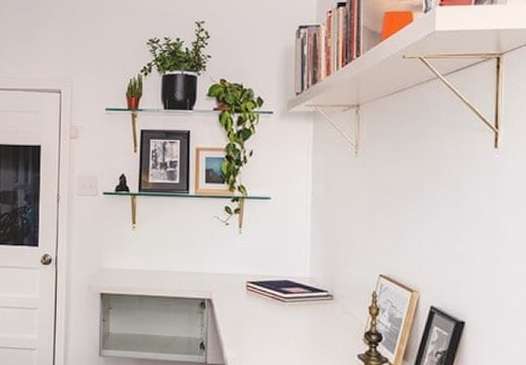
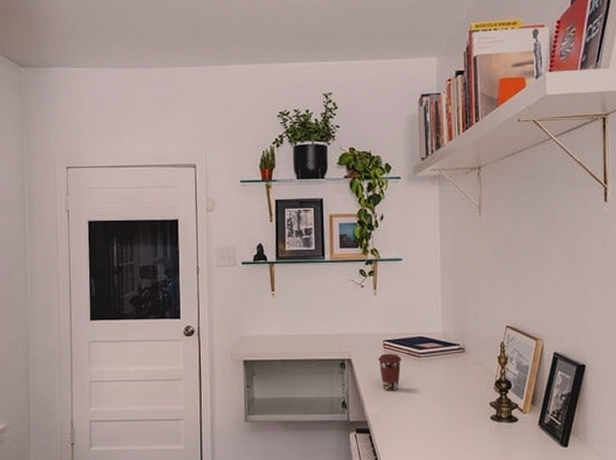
coffee cup: none [240,295,265,335] -> present [378,353,402,391]

